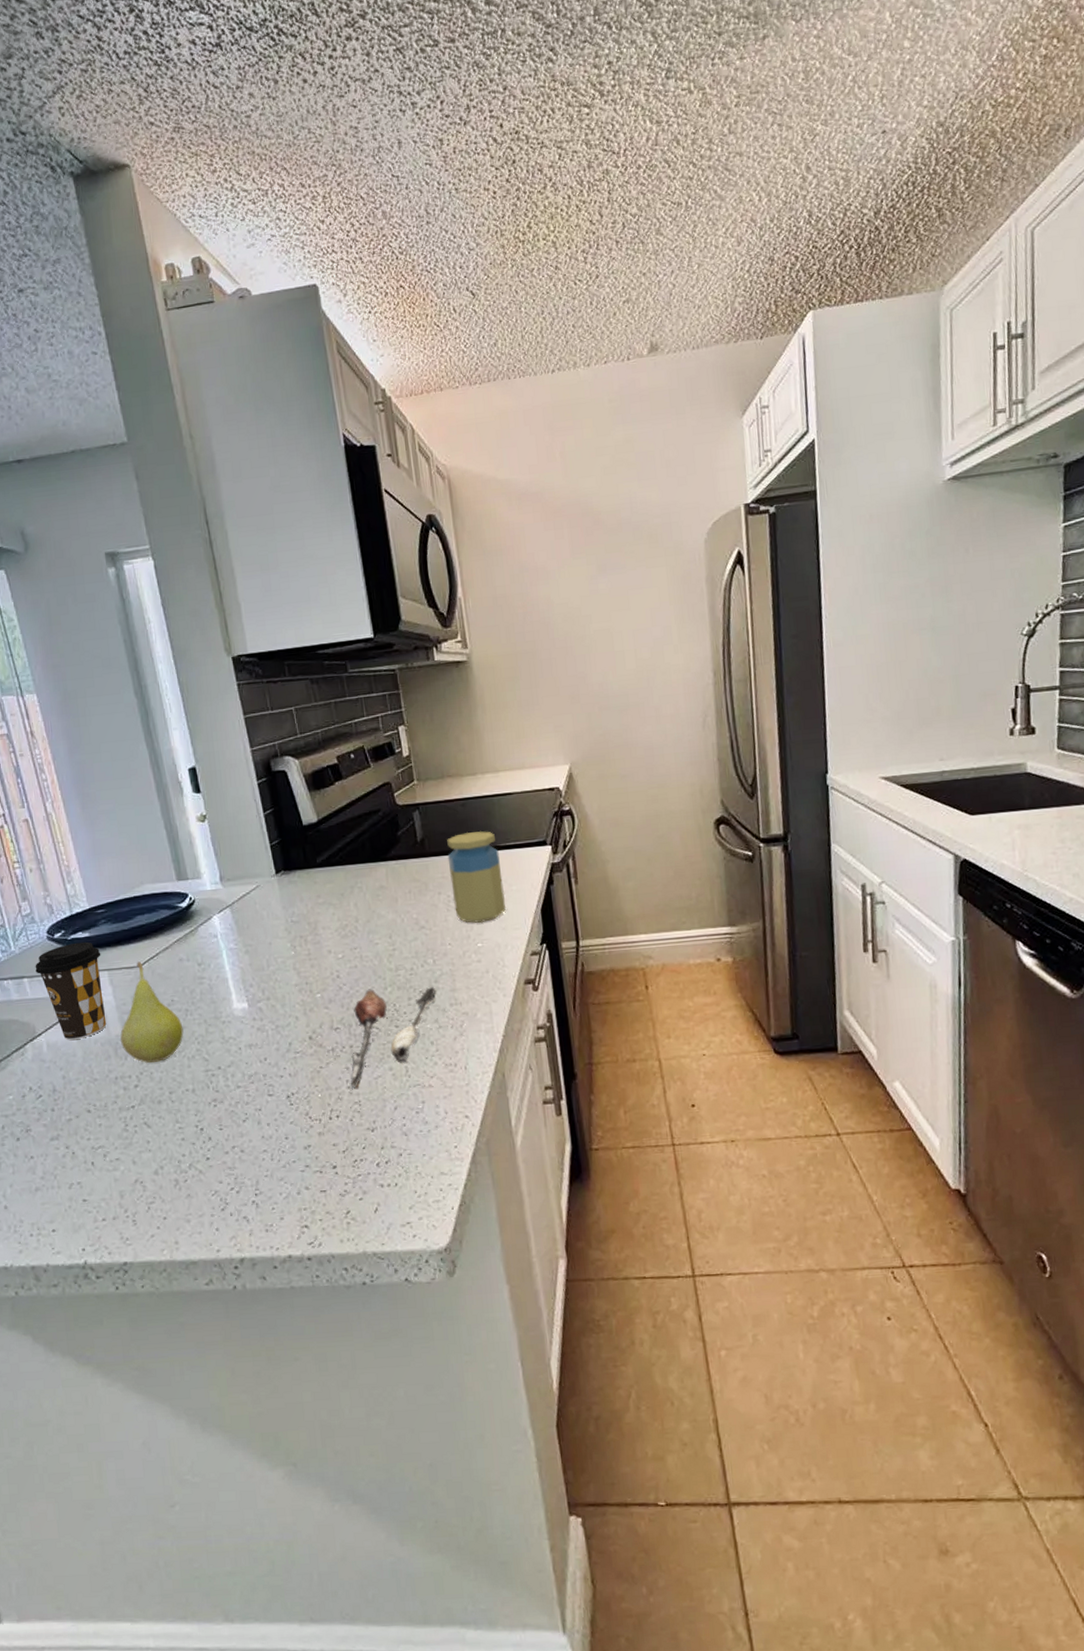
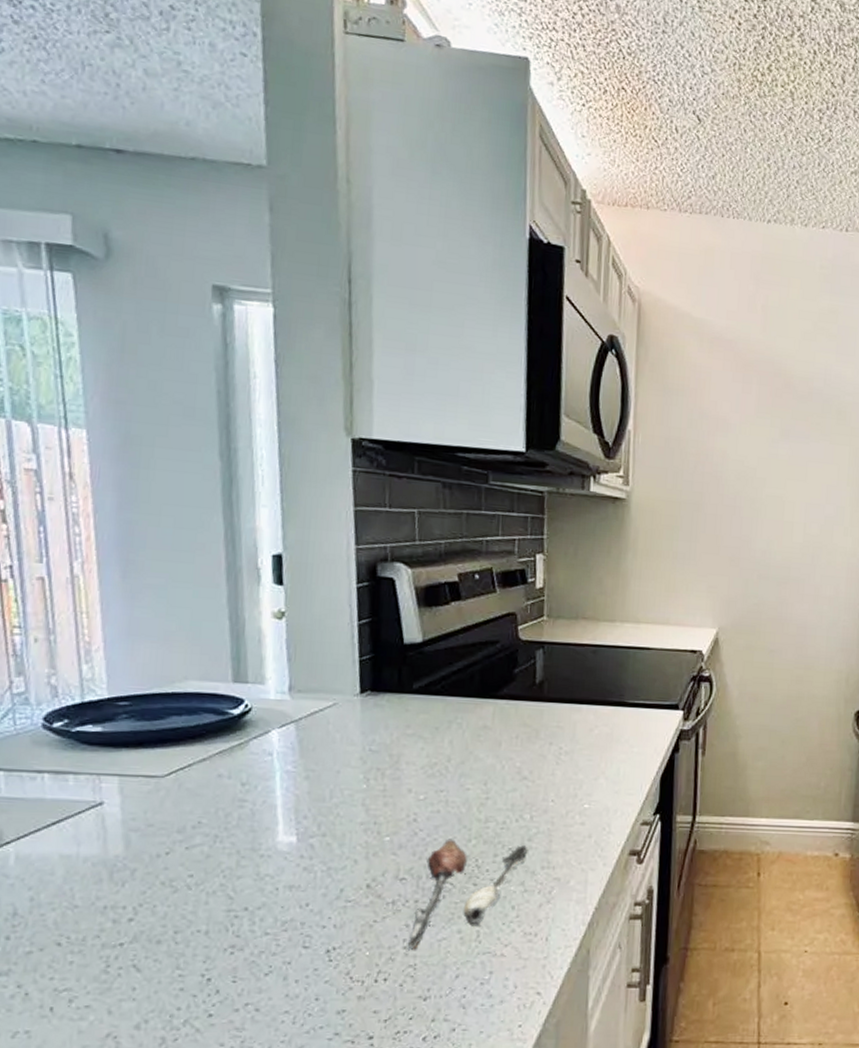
coffee cup: present [35,941,107,1041] -> none [17,736,114,855]
fruit: present [120,961,184,1063] -> none [120,771,208,893]
jar: present [447,831,506,923] -> none [565,682,625,782]

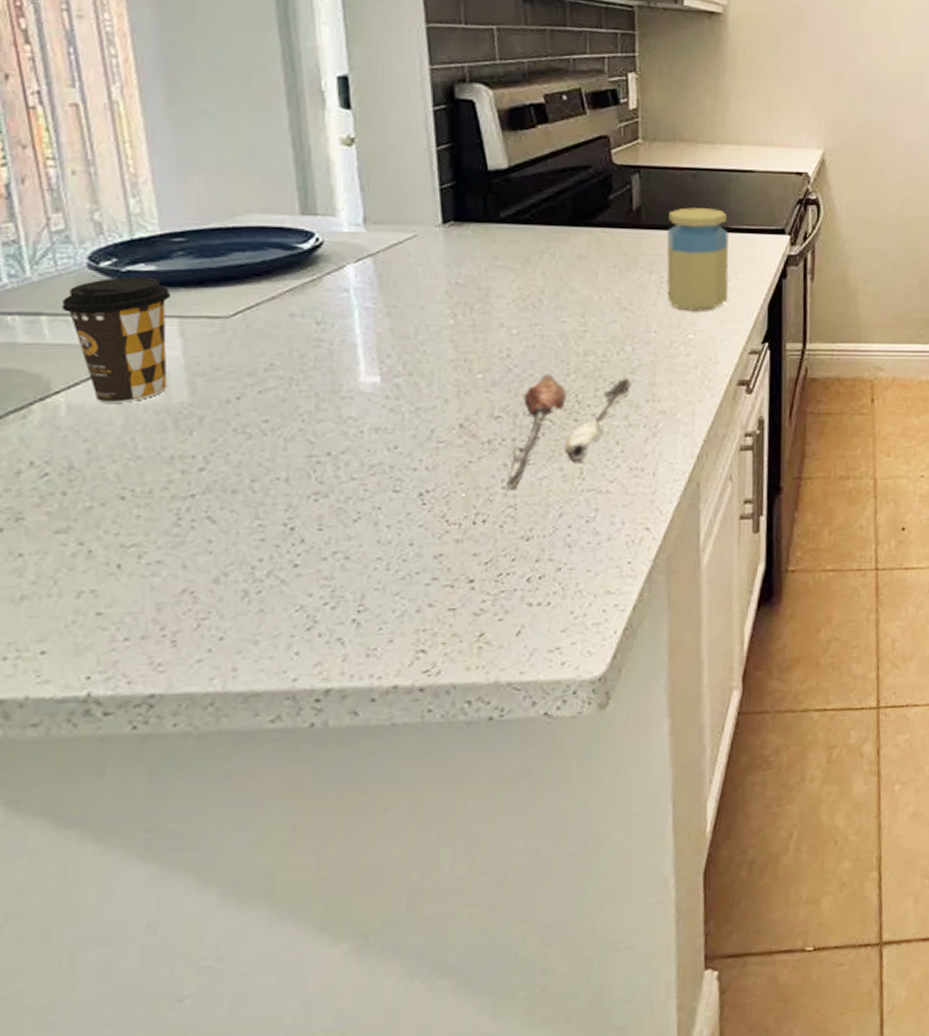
coffee cup: none [17,736,114,855] -> present [62,276,171,404]
jar: none [565,682,625,782] -> present [666,207,729,311]

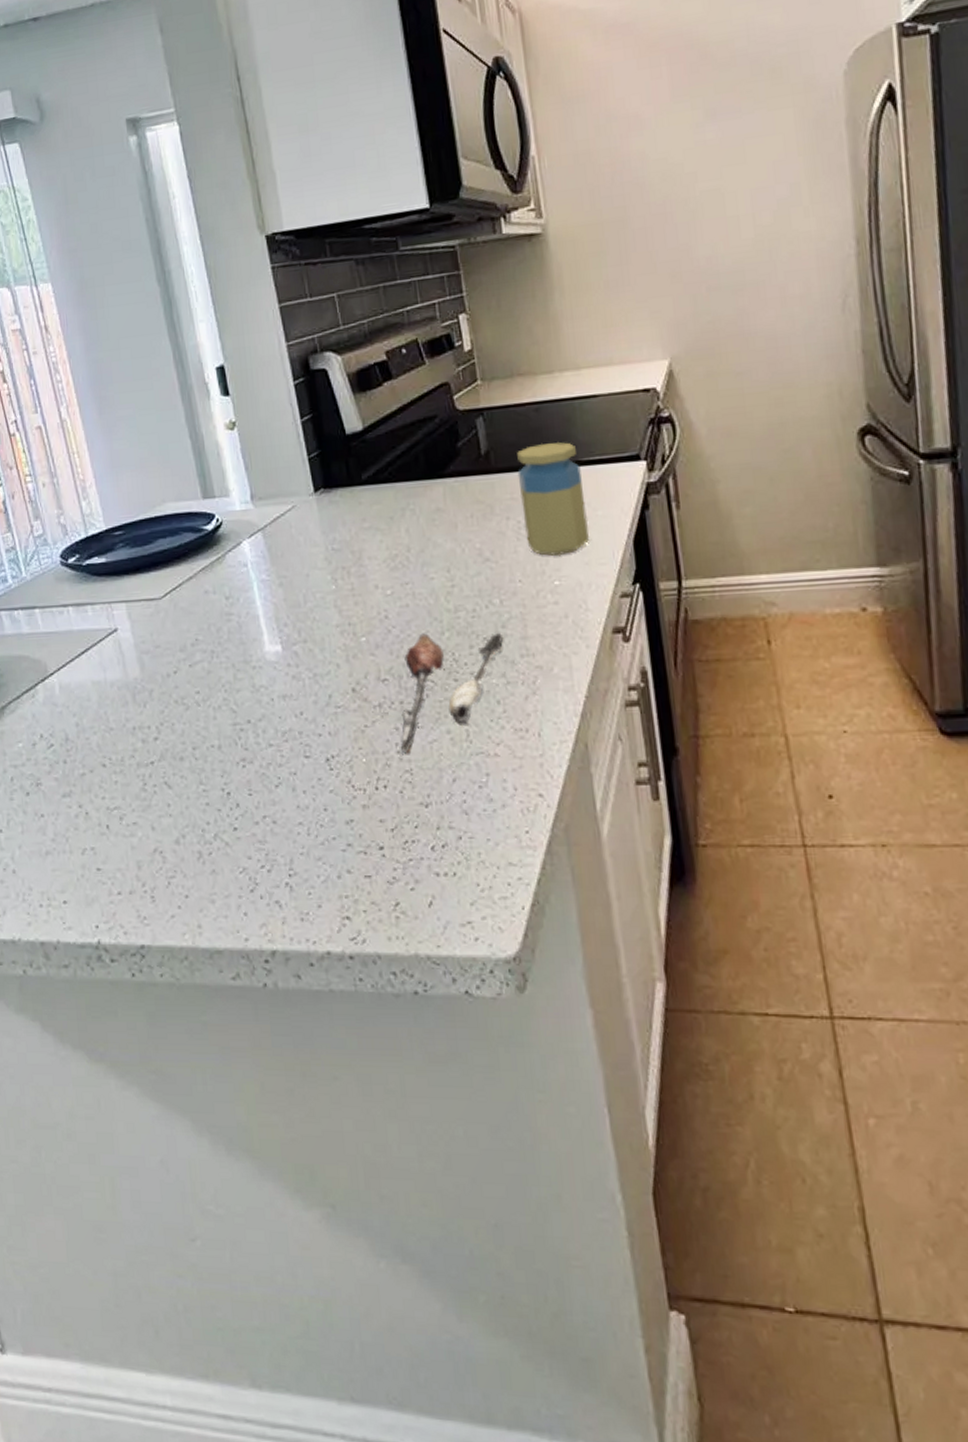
coffee cup: present [62,276,171,404] -> none [47,568,124,682]

